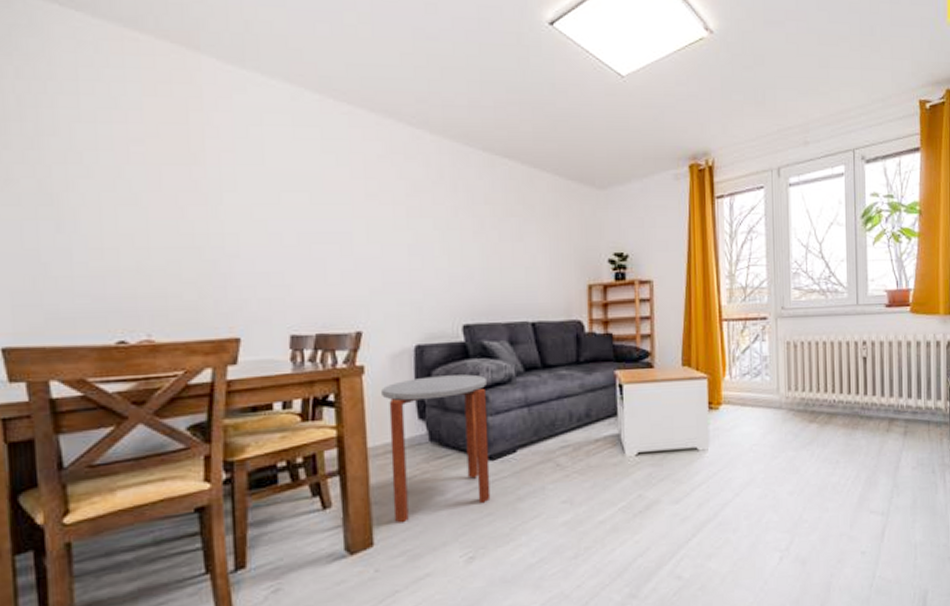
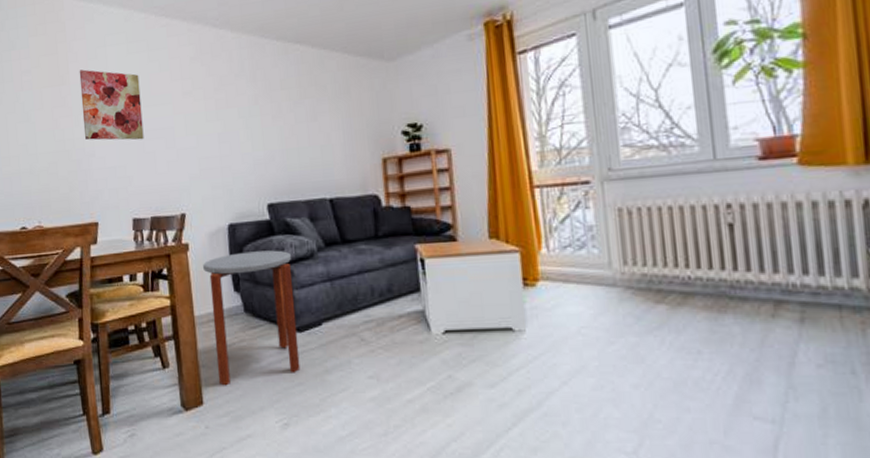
wall art: none [220,149,311,243] -> present [79,69,144,140]

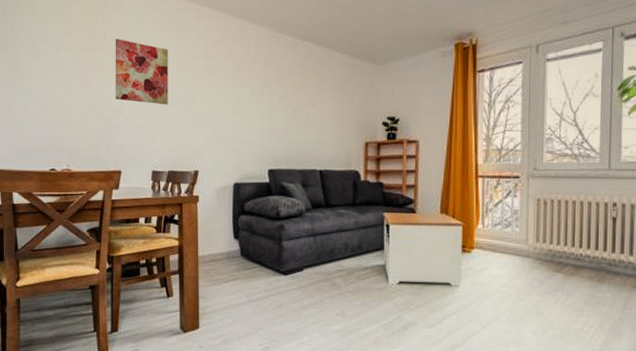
side table: present [203,250,300,386] -> none [210,207,283,314]

